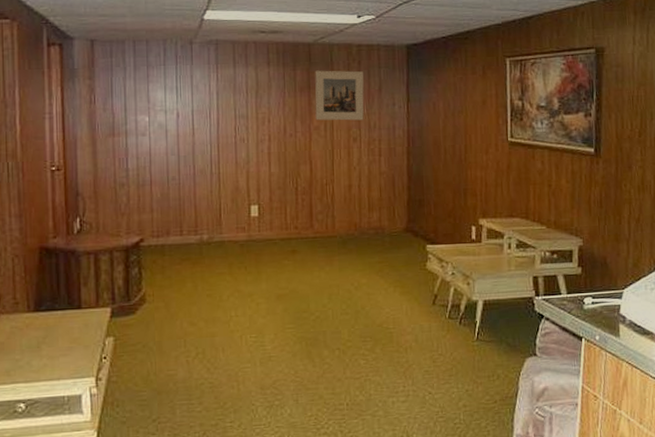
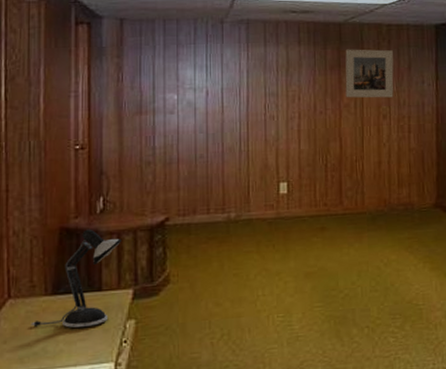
desk lamp: none [15,248,99,344] -> present [30,229,121,328]

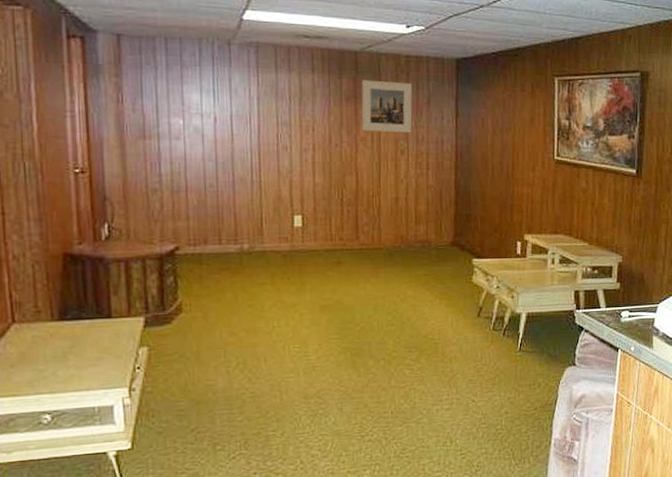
desk lamp: present [30,229,121,328] -> none [38,255,130,353]

